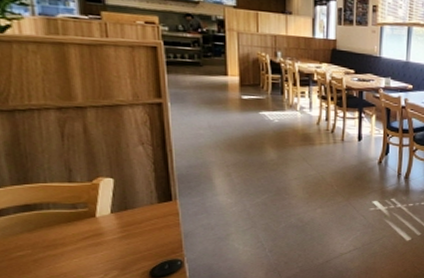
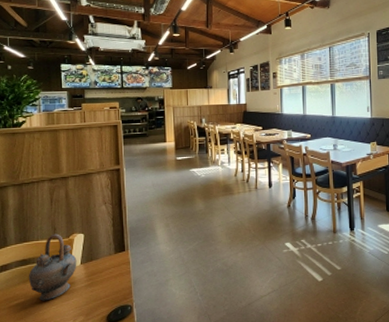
teapot: none [34,176,106,253] -> present [28,234,77,301]

